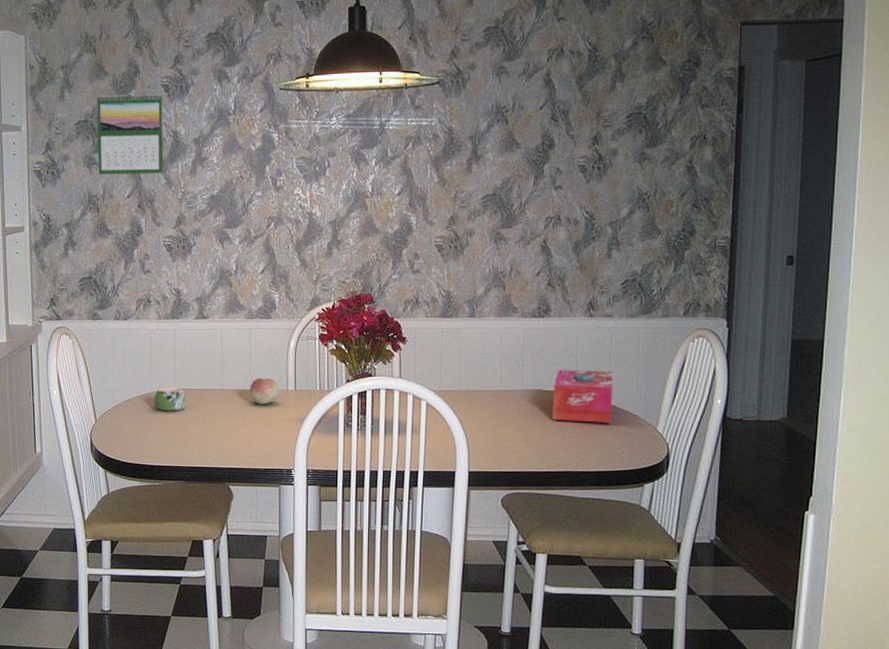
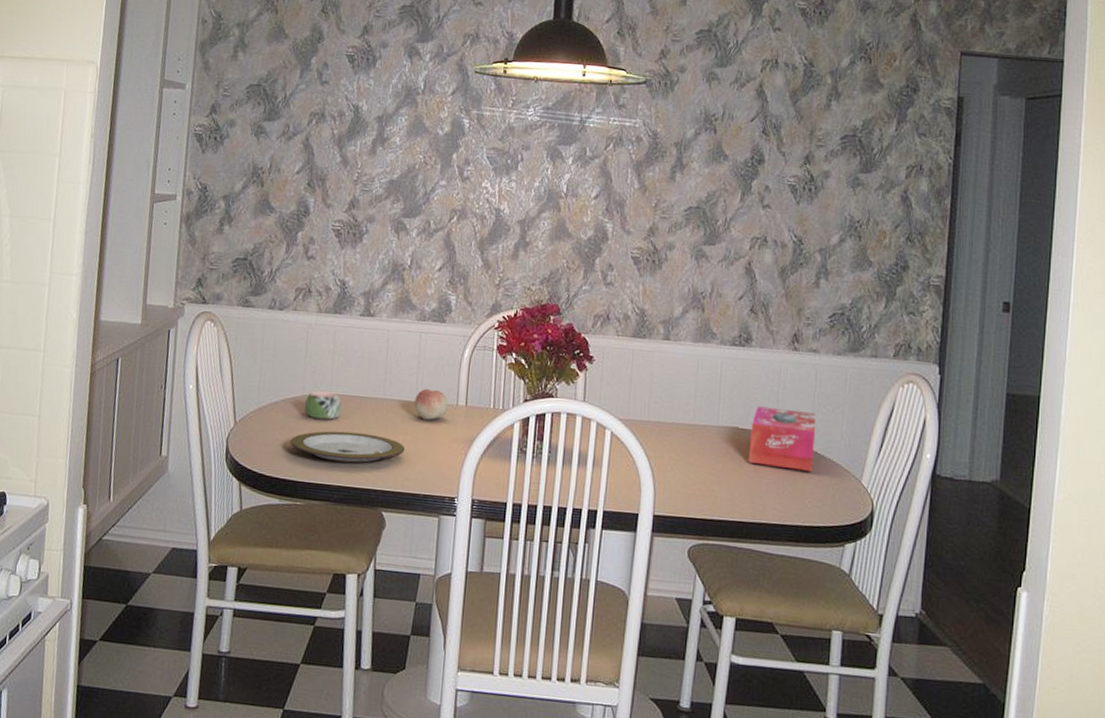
calendar: present [97,93,164,174] -> none [266,58,346,151]
plate: none [145,420,245,446] -> present [290,431,405,464]

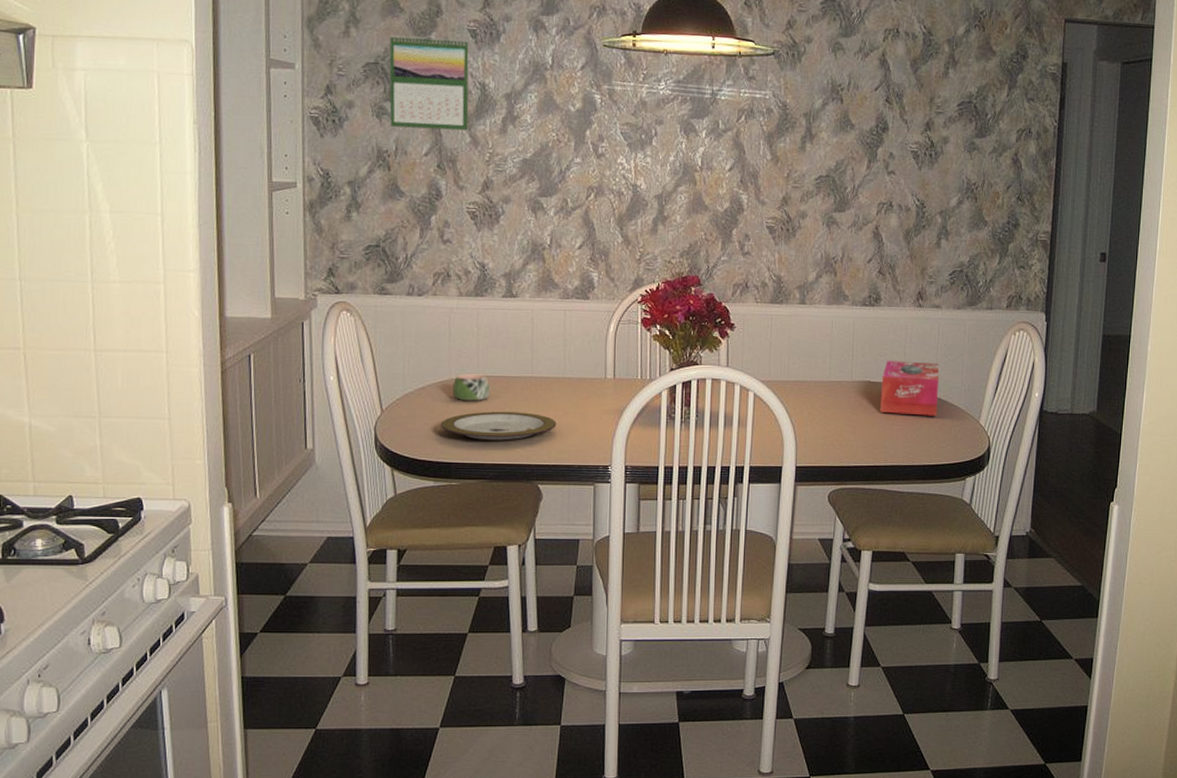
calendar: none [266,58,346,151] -> present [389,34,469,131]
fruit: present [414,388,449,420] -> none [562,364,597,395]

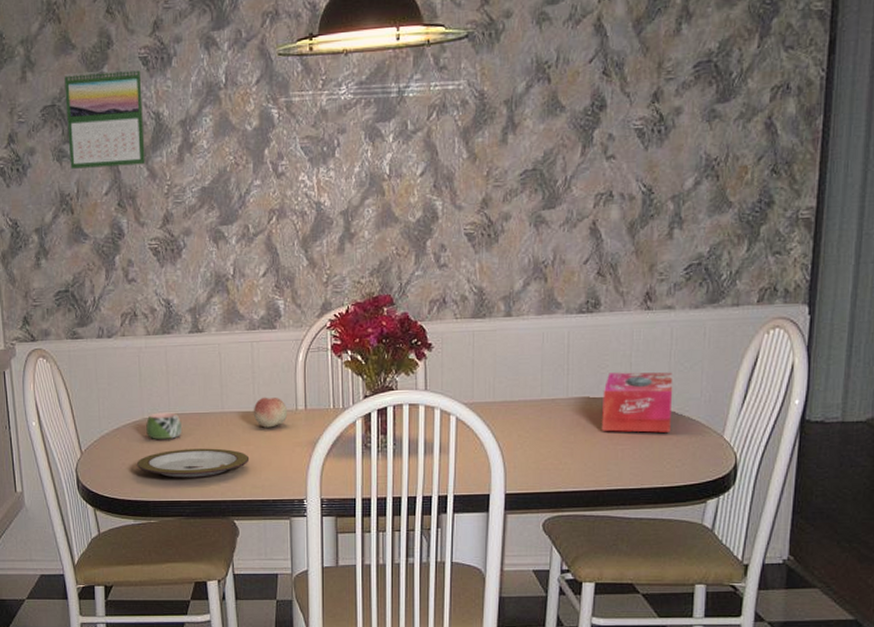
fruit: none [562,364,597,395] -> present [253,397,288,428]

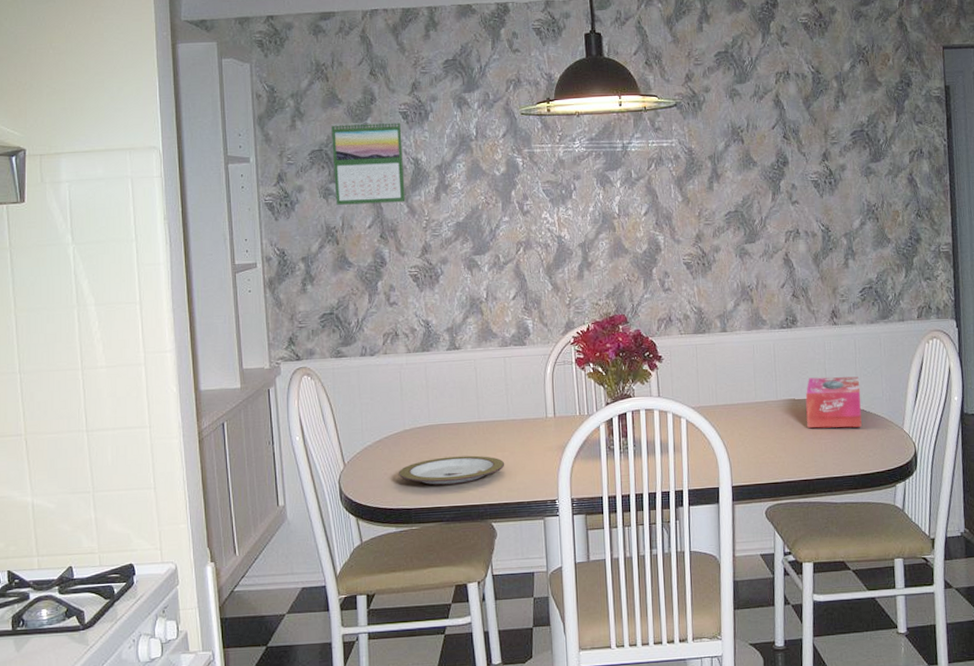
mug: present [146,412,183,440] -> none [407,423,442,450]
fruit: present [253,397,288,428] -> none [507,406,539,435]

